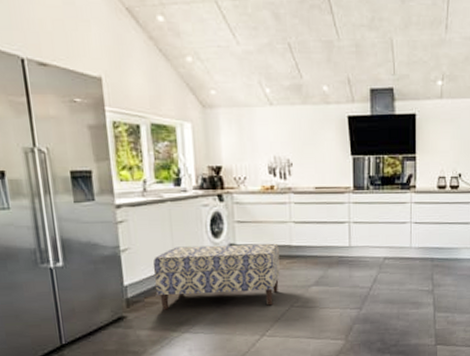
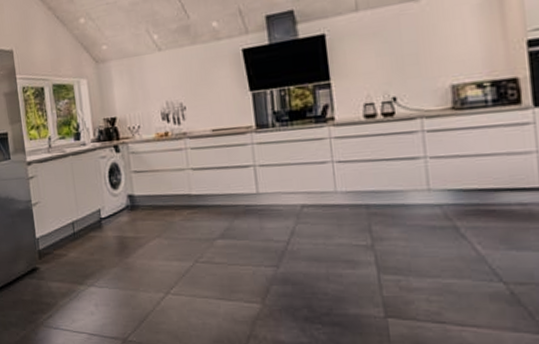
bench: present [153,243,280,310] -> none [59,192,181,263]

